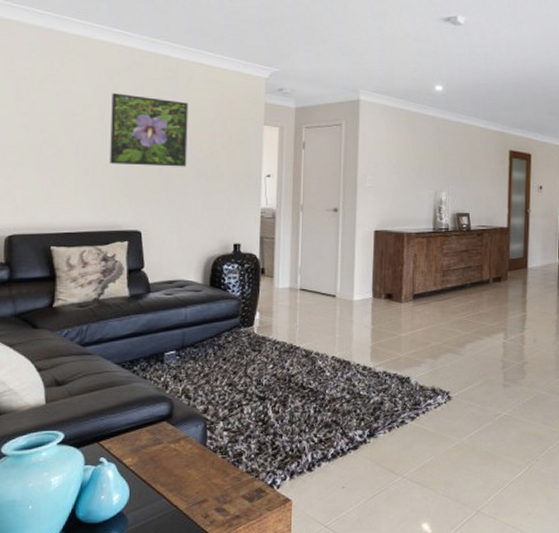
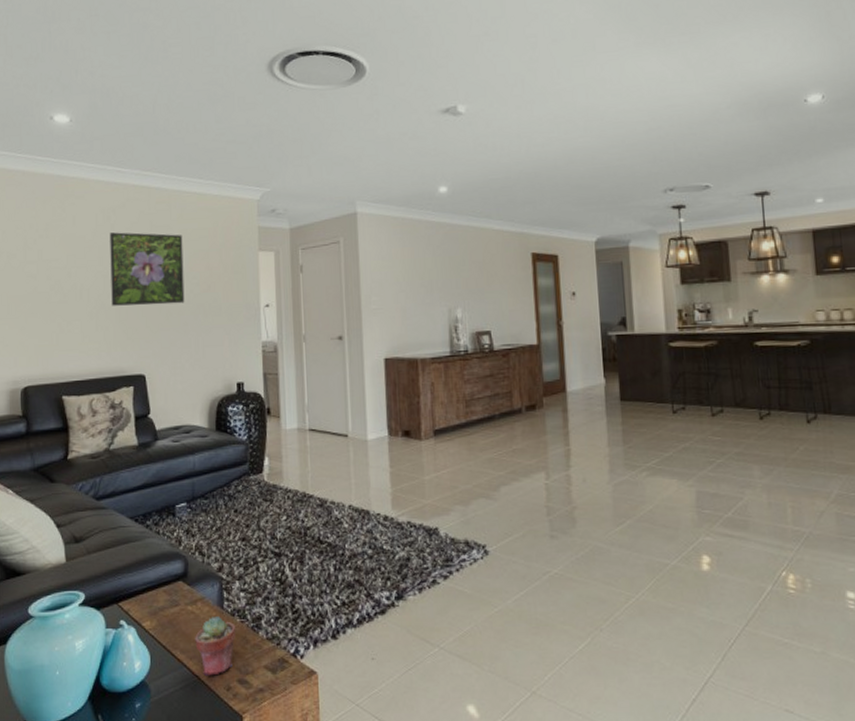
potted succulent: none [176,453,218,506] -> present [195,617,237,676]

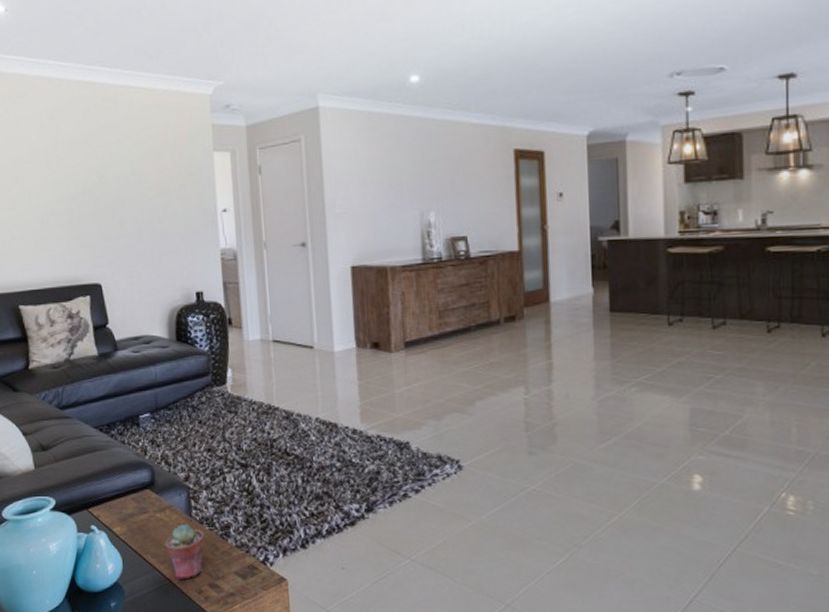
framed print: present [110,232,185,306] -> none [55,132,138,212]

